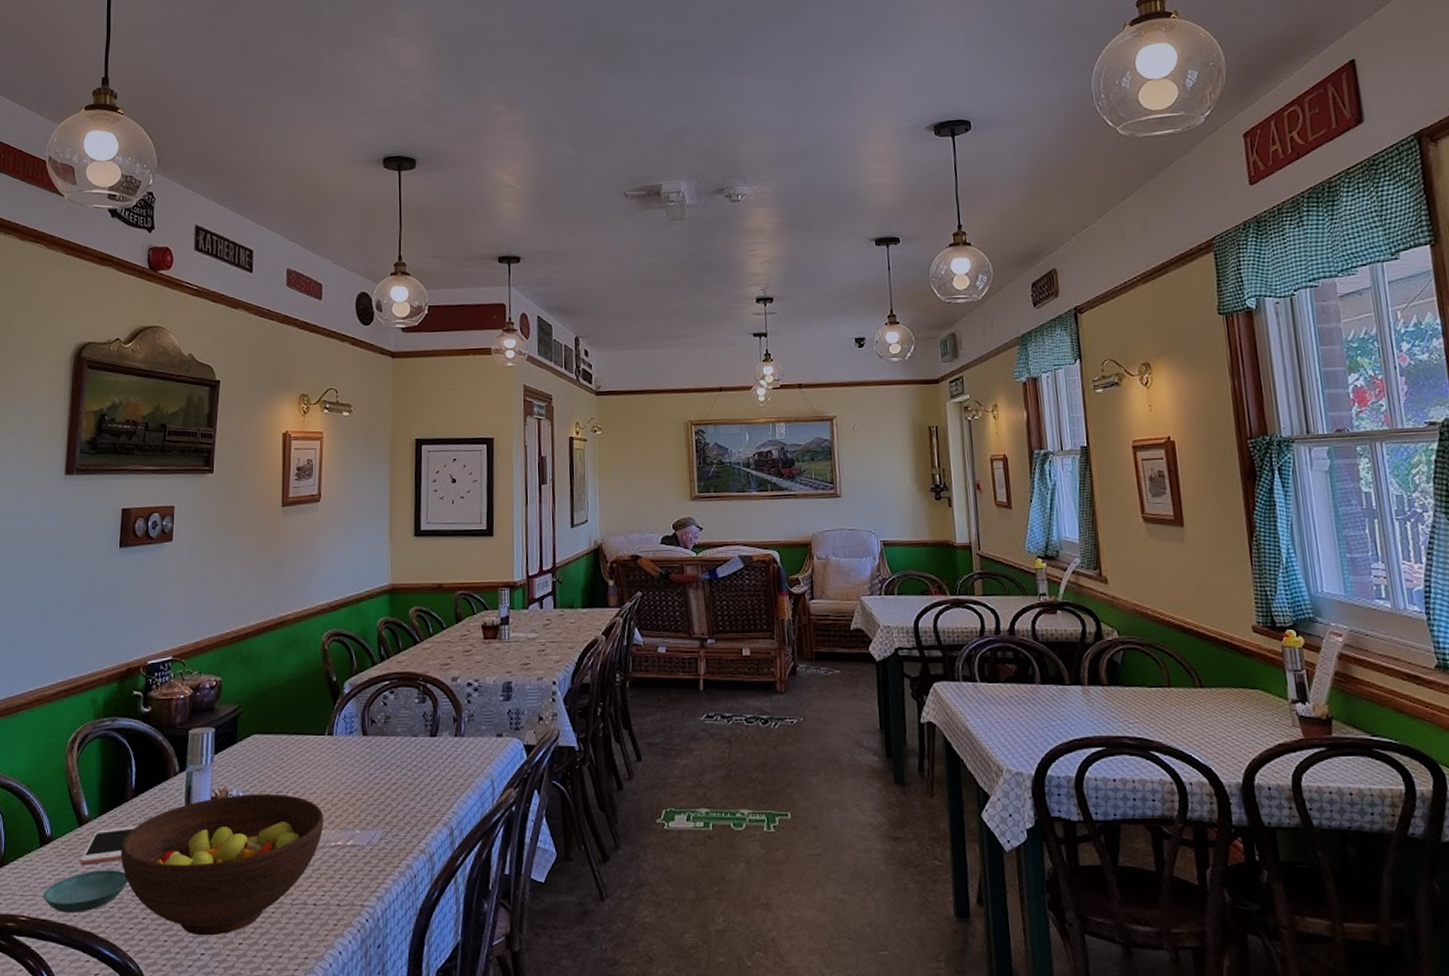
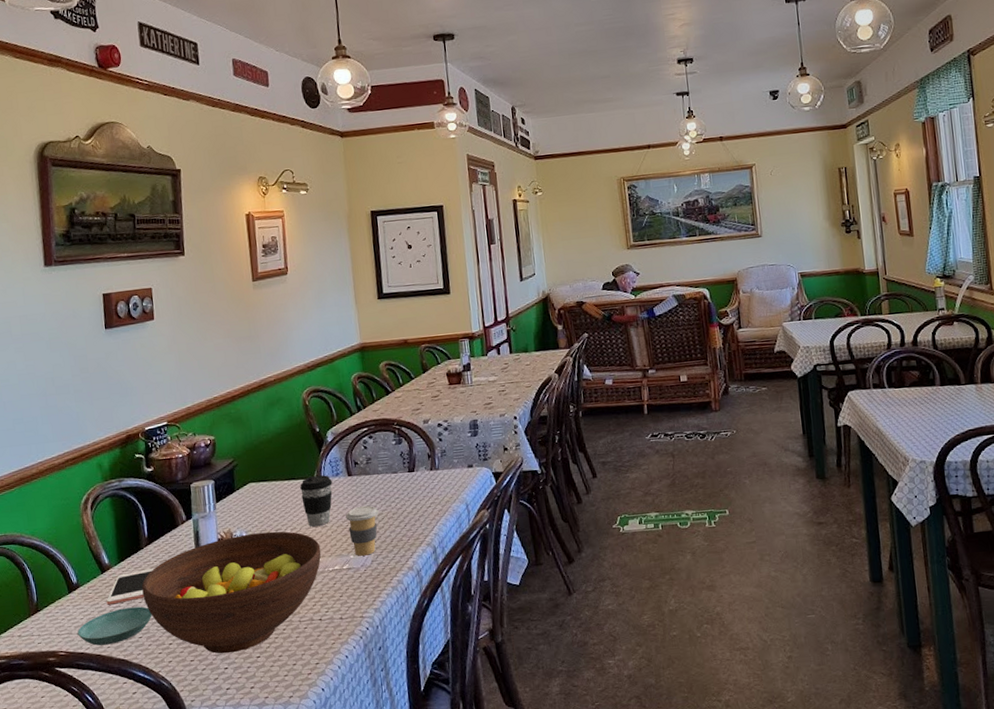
coffee cup: none [309,732,345,791] -> present [300,475,332,527]
coffee cup: none [356,772,392,832] -> present [346,505,378,556]

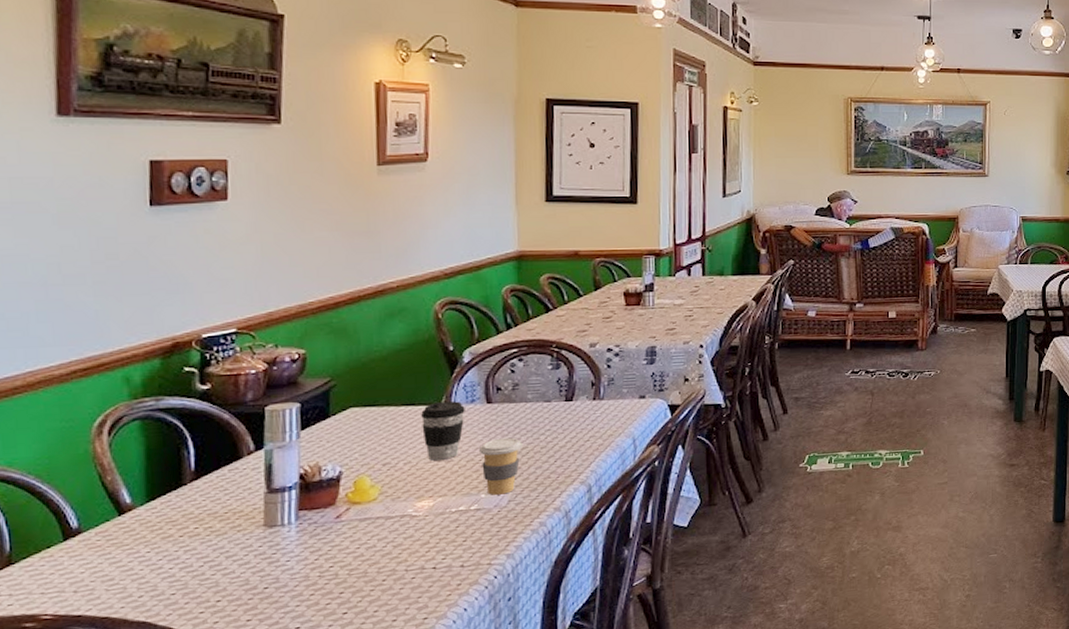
saucer: present [77,606,152,646] -> none [74,556,194,606]
cell phone: present [106,568,154,605] -> none [123,508,201,555]
fruit bowl: present [141,531,322,654] -> none [180,465,443,611]

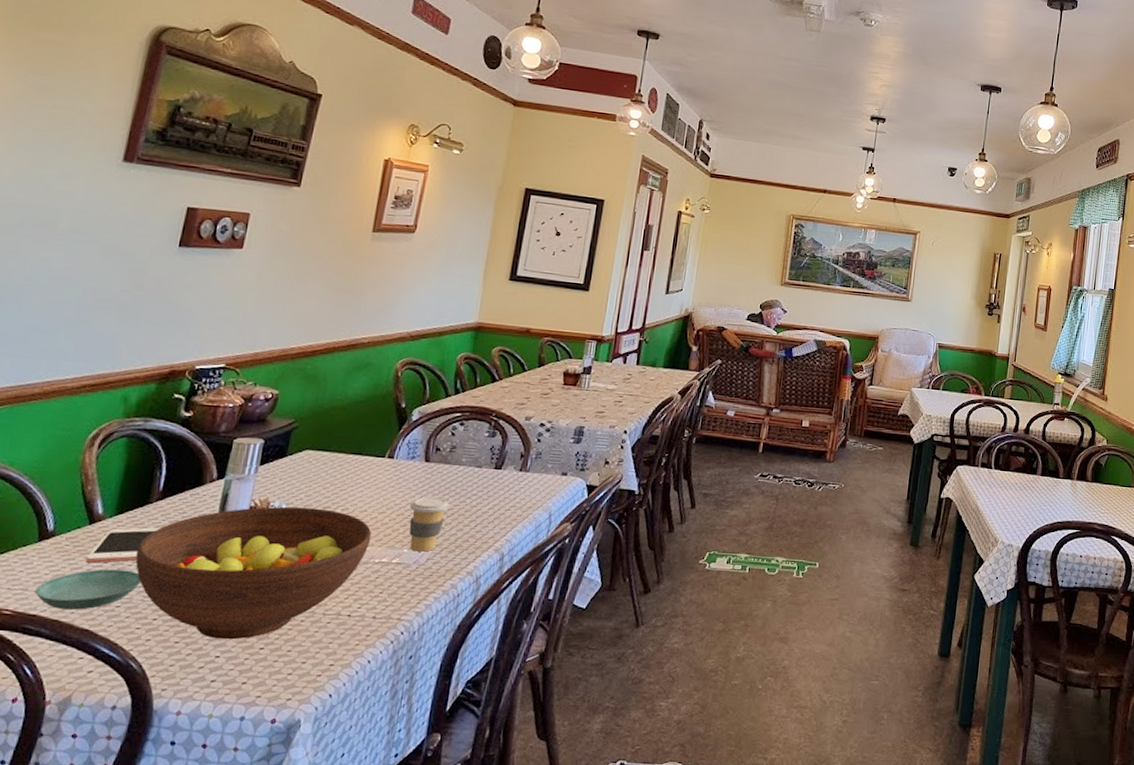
saucer: none [74,556,194,606] -> present [35,569,141,610]
cell phone: none [123,508,201,555] -> present [85,527,160,563]
fruit bowl: none [180,465,443,611] -> present [135,506,372,640]
coffee cup: present [421,401,465,461] -> none [363,455,405,511]

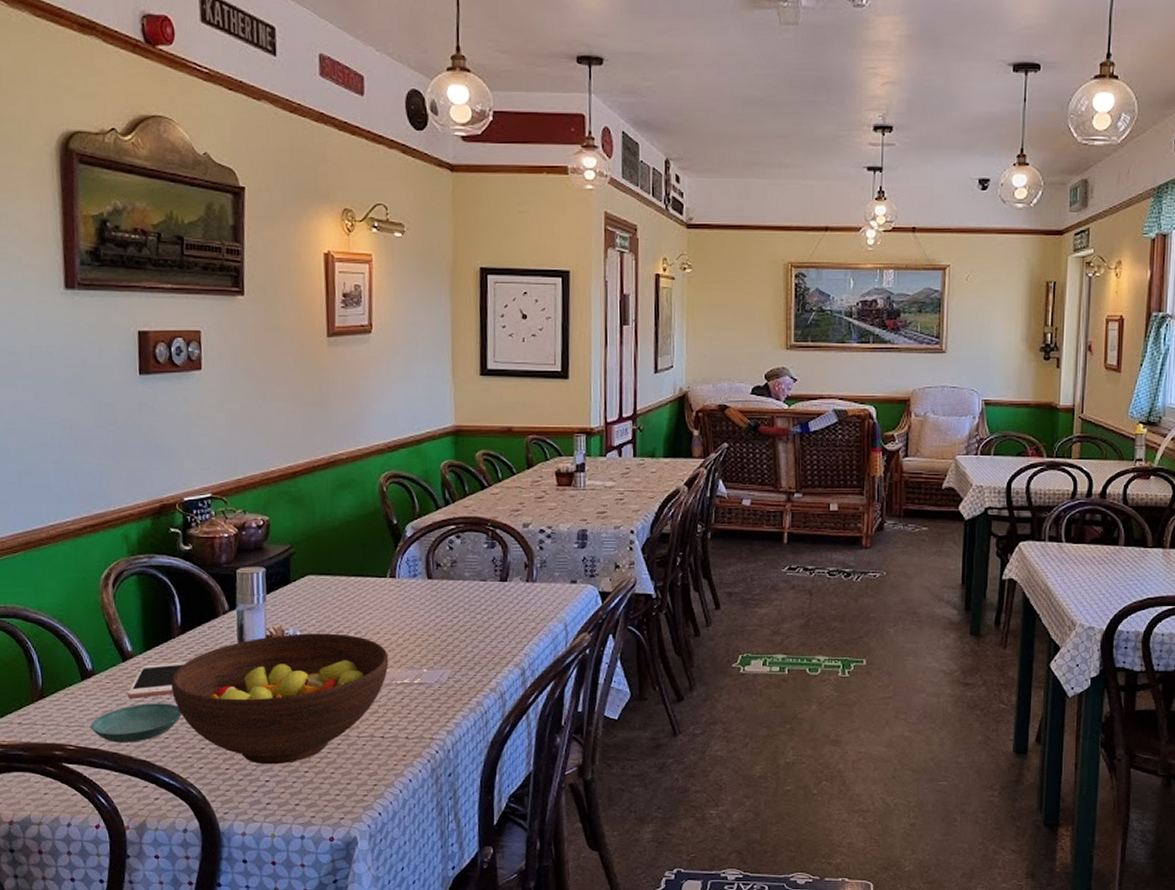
coffee cup: present [409,496,450,552] -> none [421,614,460,671]

